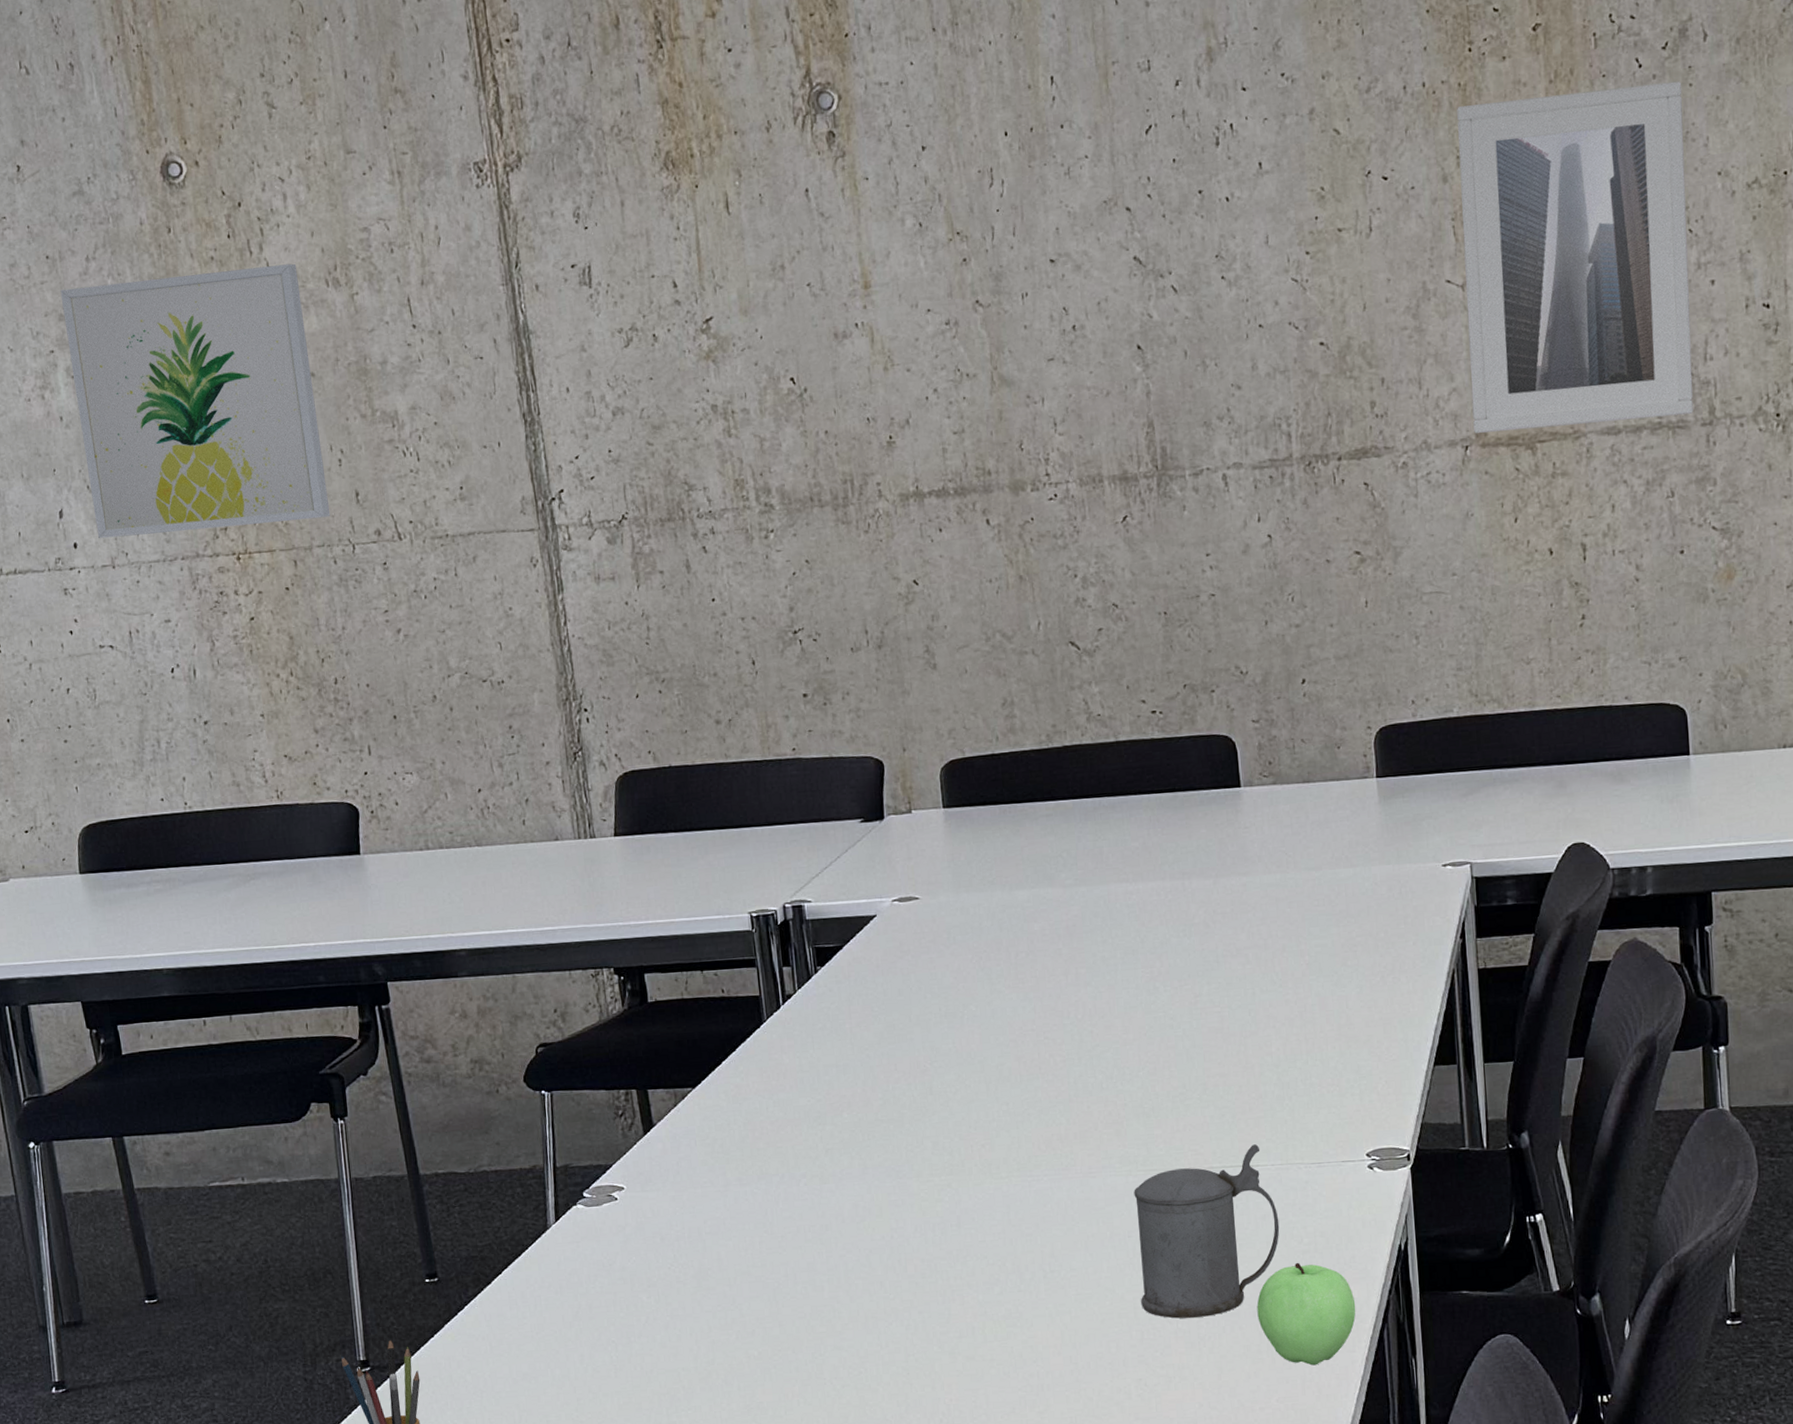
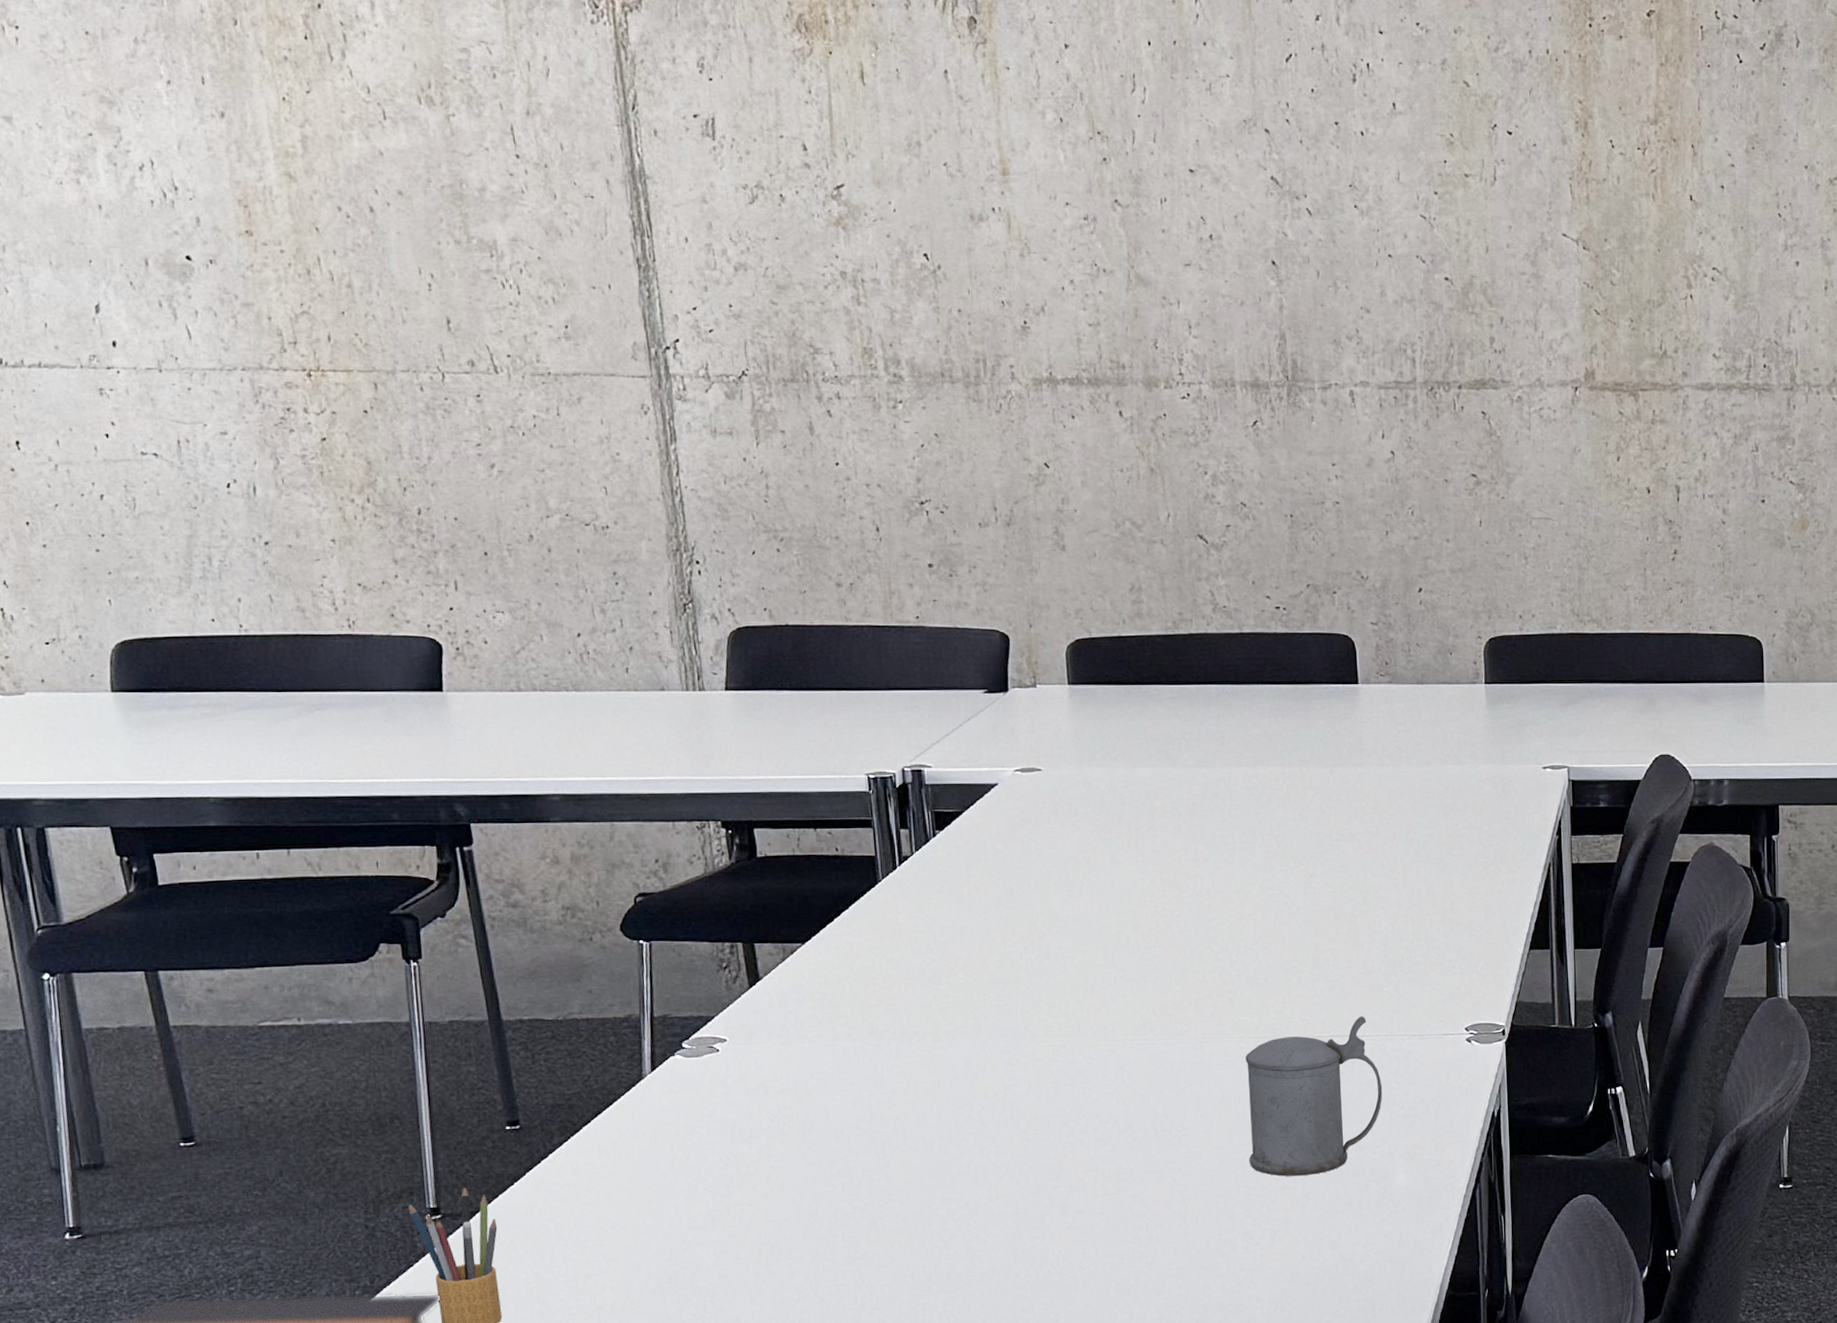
wall art: present [60,263,331,539] -> none [102,69,418,342]
apple: present [1257,1262,1356,1366] -> none [1359,1126,1451,1221]
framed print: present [1457,81,1693,434] -> none [1577,76,1778,379]

